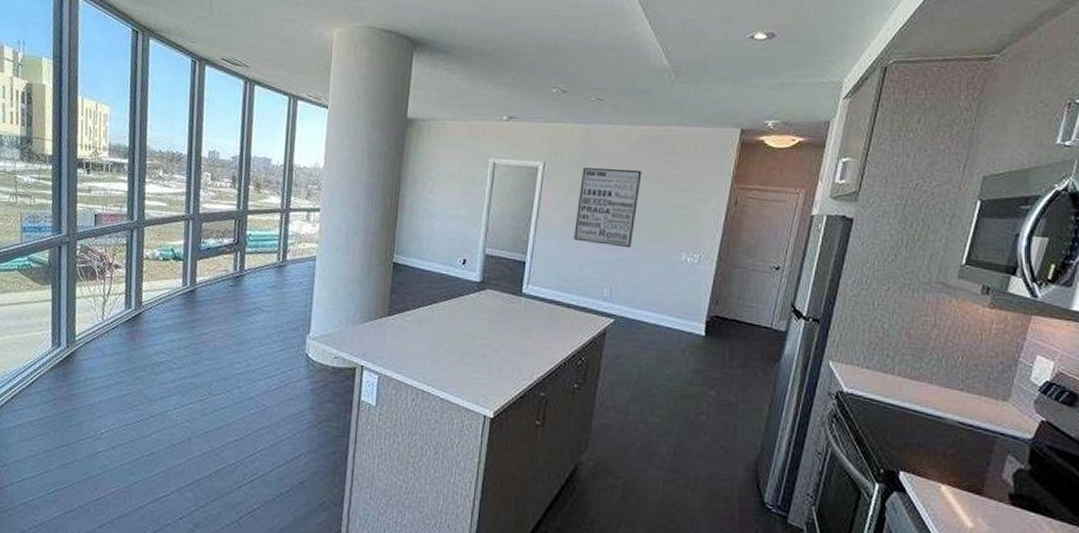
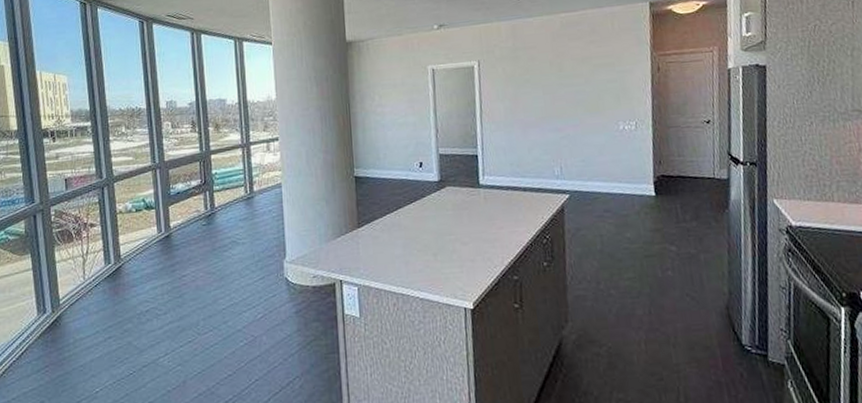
wall art: present [574,168,642,248] -> none [514,53,572,128]

